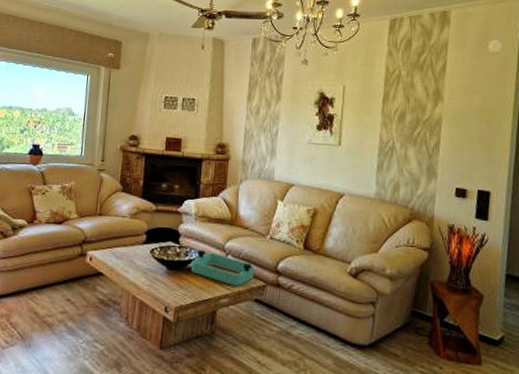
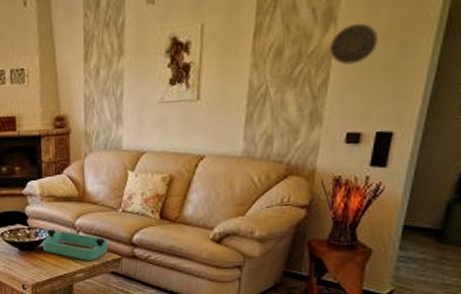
decorative plate: none [439,103,473,134] -> present [330,23,378,65]

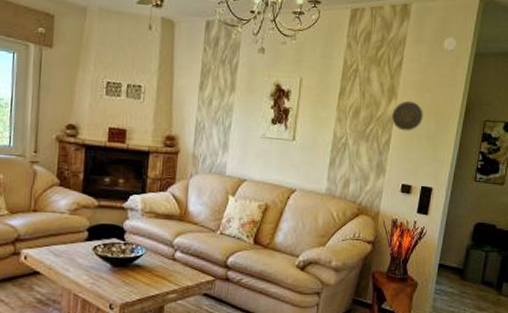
tray: present [43,229,108,261] -> none [138,246,203,281]

